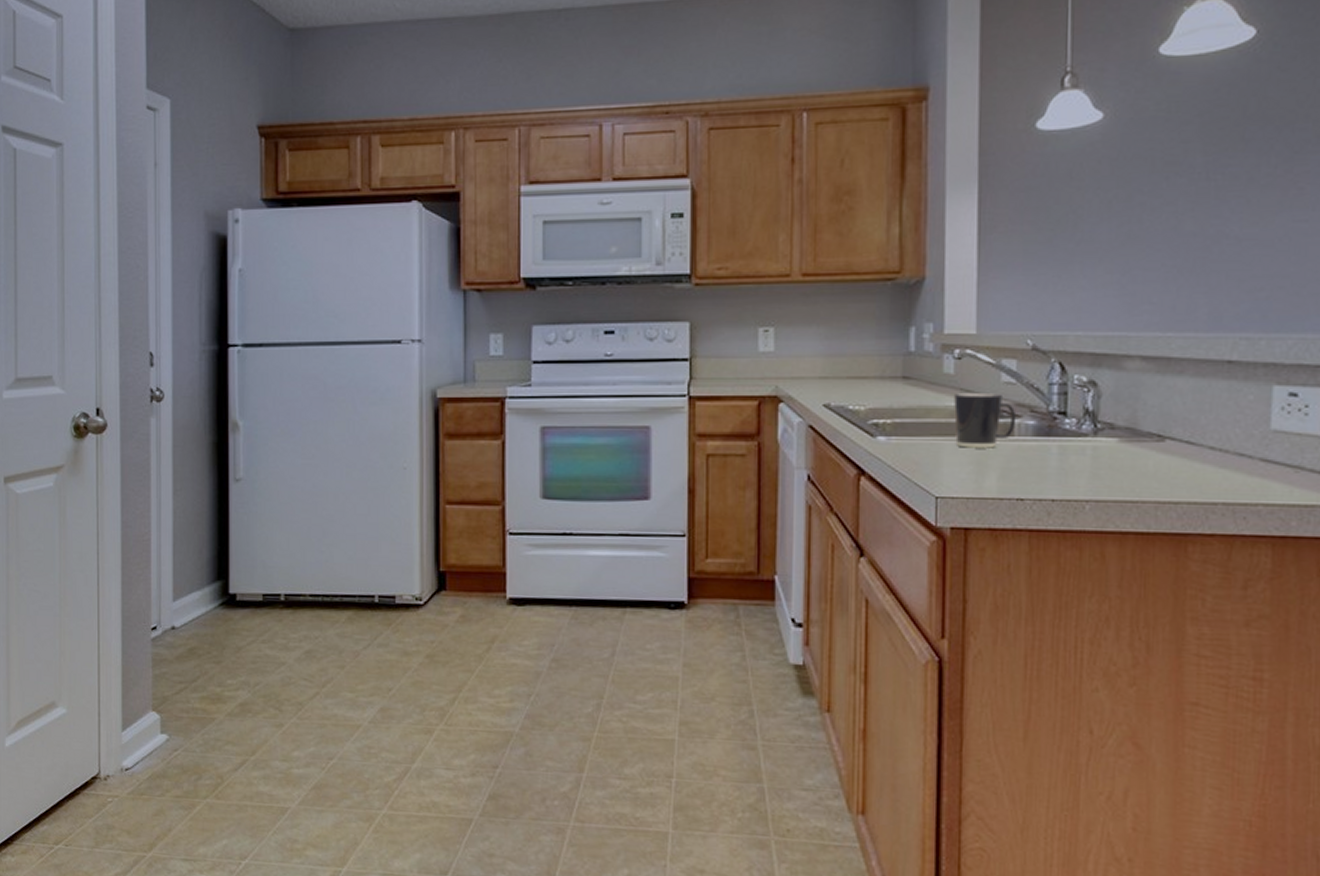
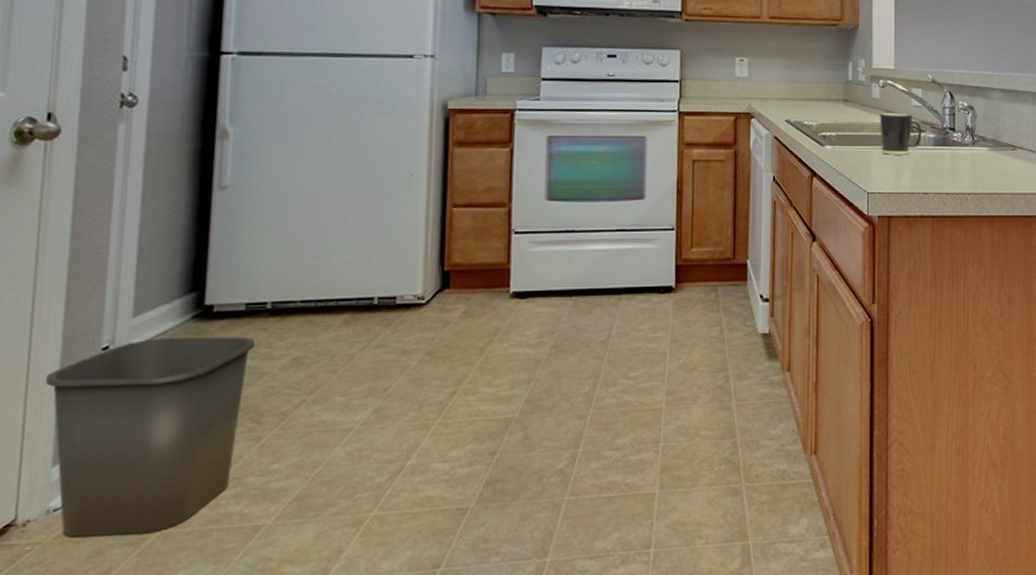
waste bin: none [112,622,273,802] -> present [46,337,256,538]

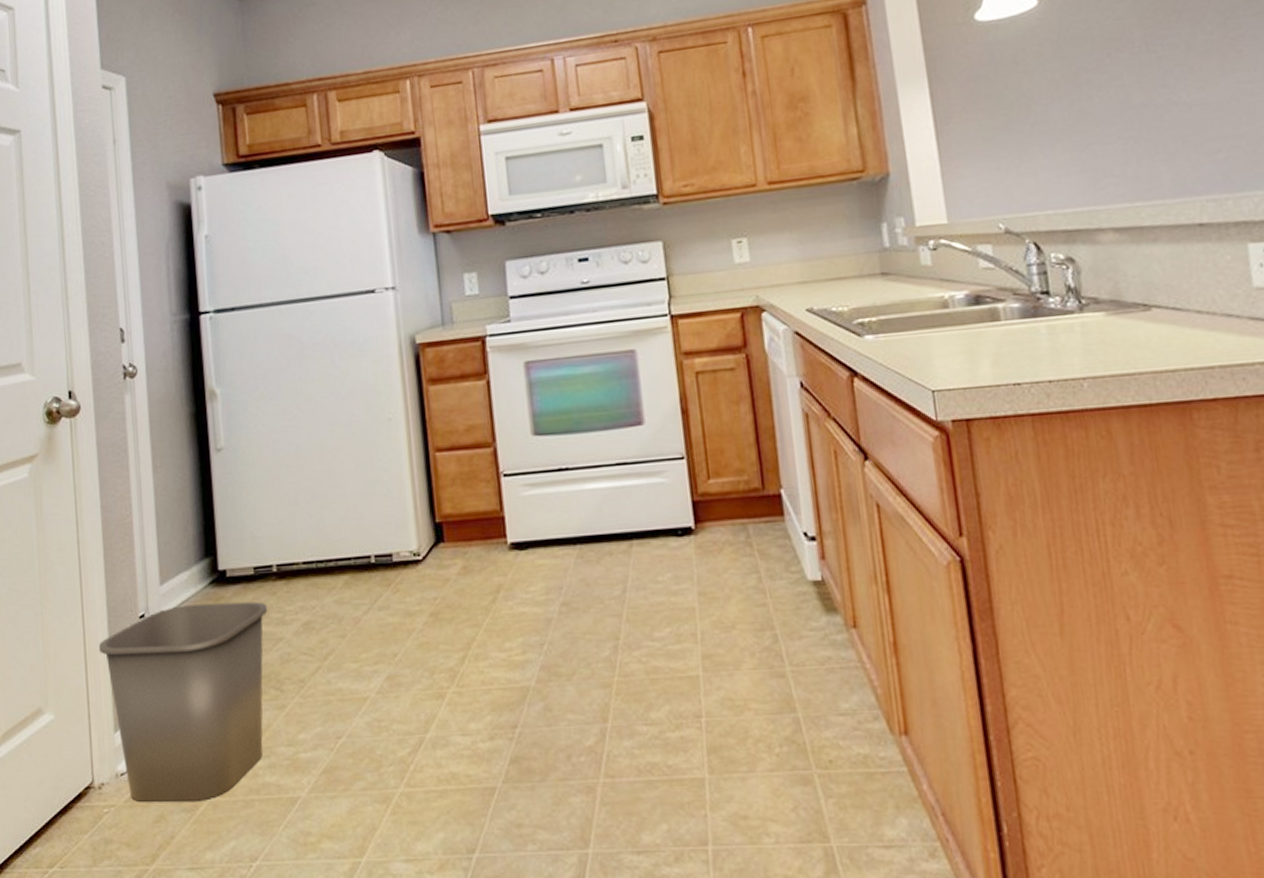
mug: present [880,113,922,155] -> none [935,280,1001,338]

